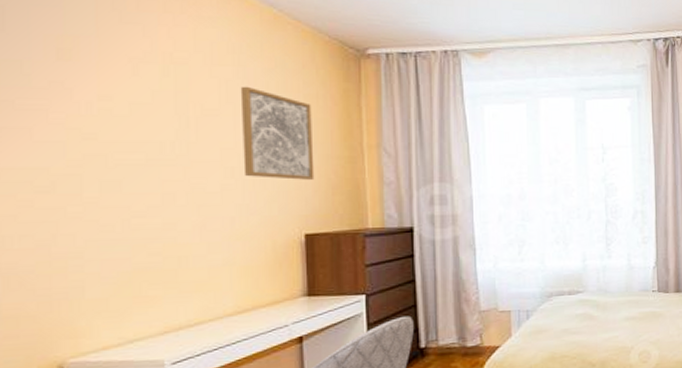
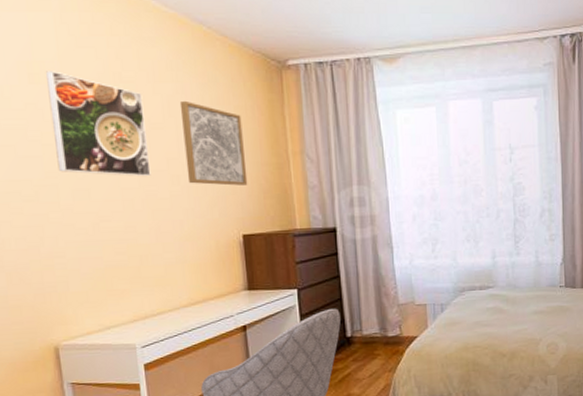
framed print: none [80,47,200,168] -> present [46,71,151,177]

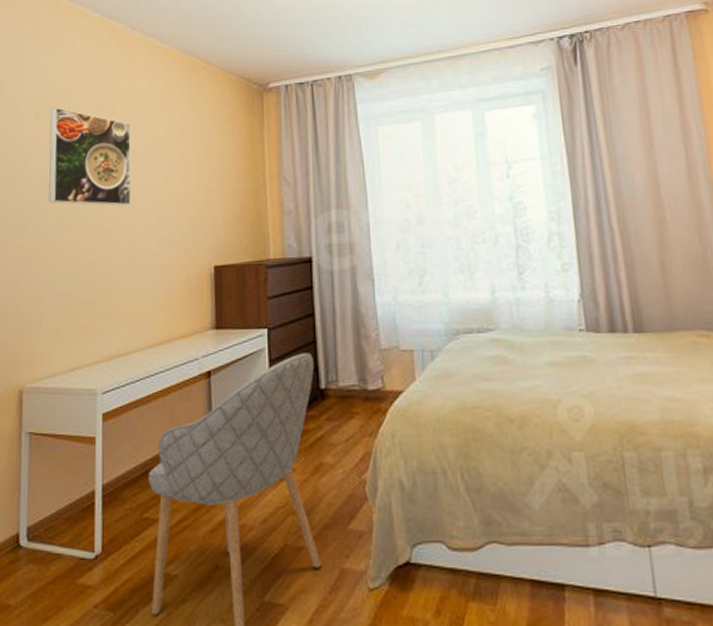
wall art: present [179,100,248,186] -> none [164,128,223,213]

